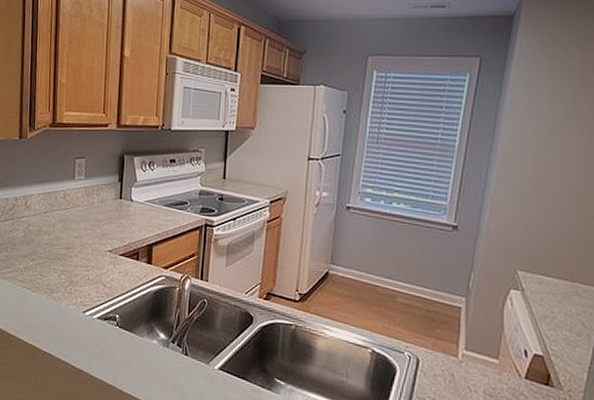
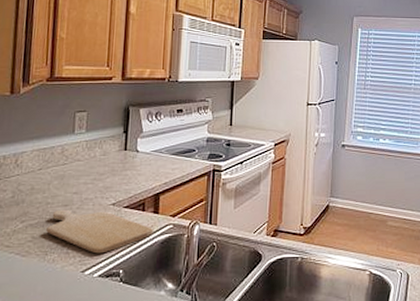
chopping board: none [52,251,147,297] -> present [46,209,154,254]

